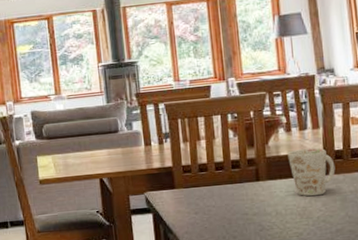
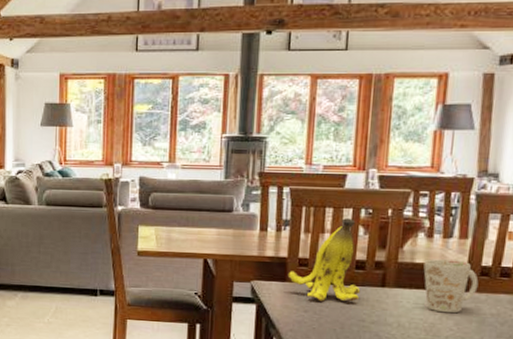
banana: none [175,124,240,202] -> present [287,218,361,302]

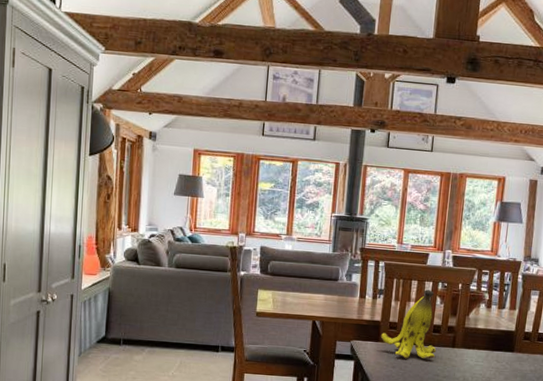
mug: present [423,259,479,314] -> none [483,325,522,370]

